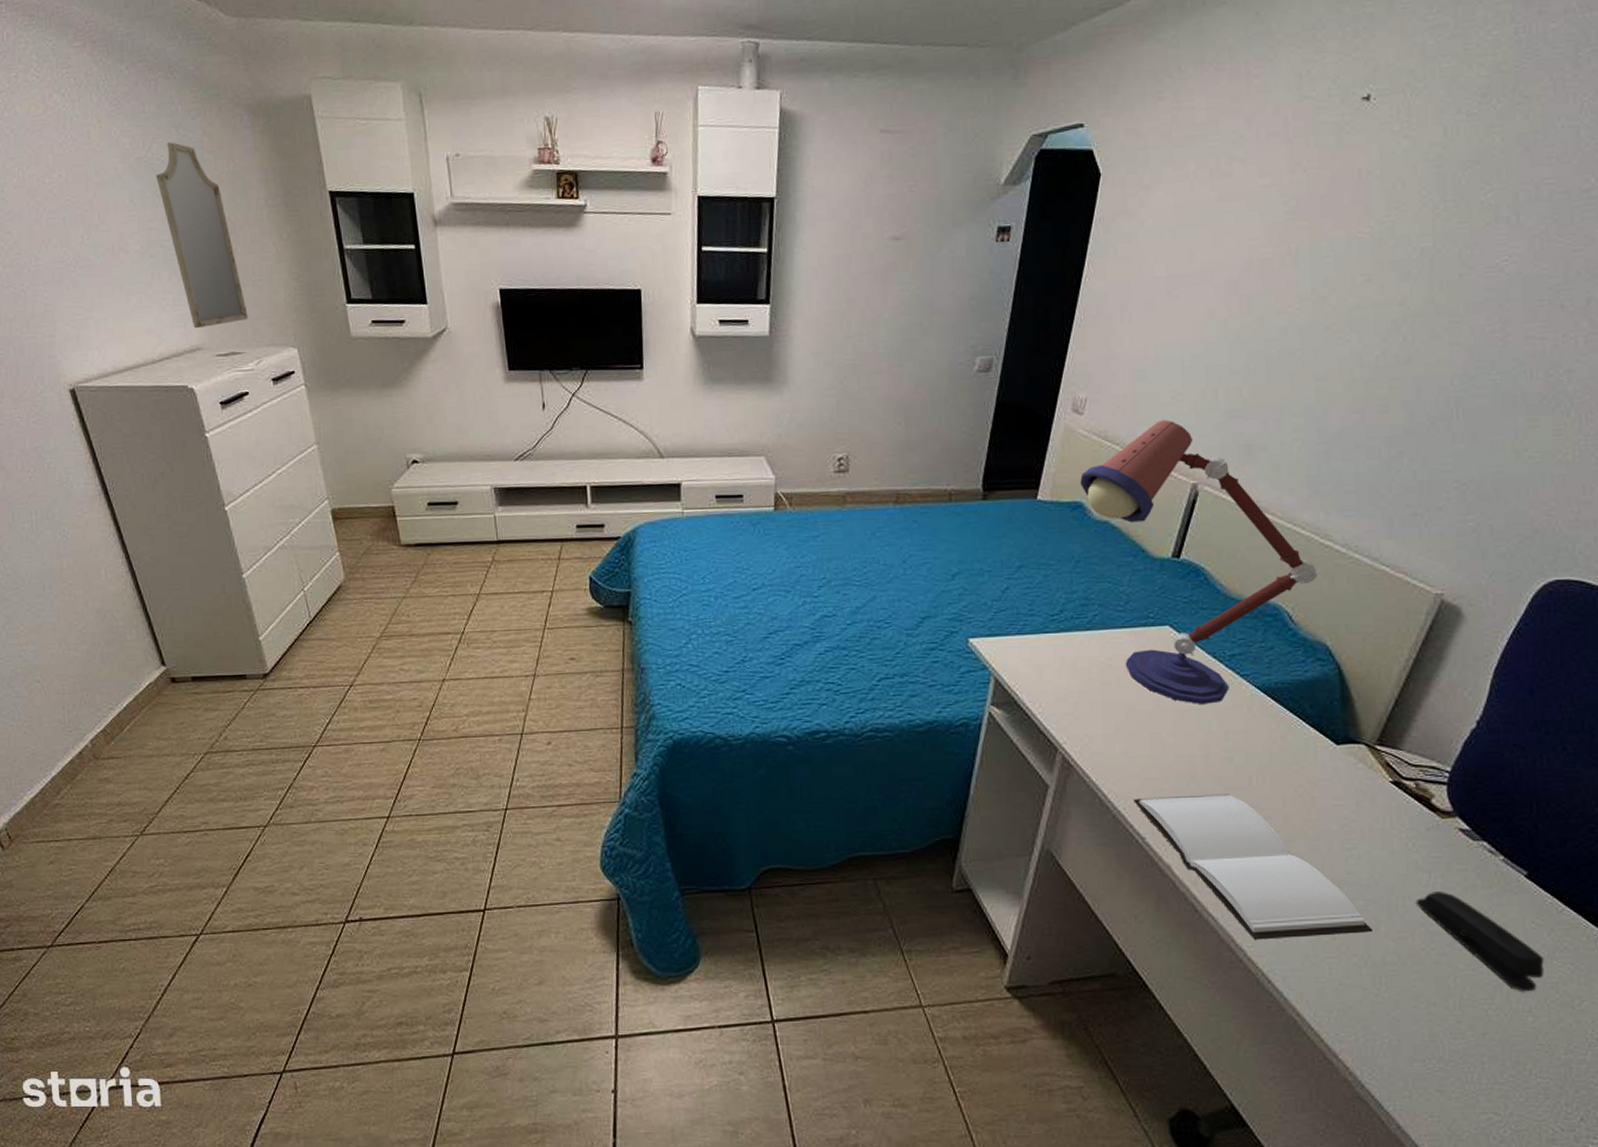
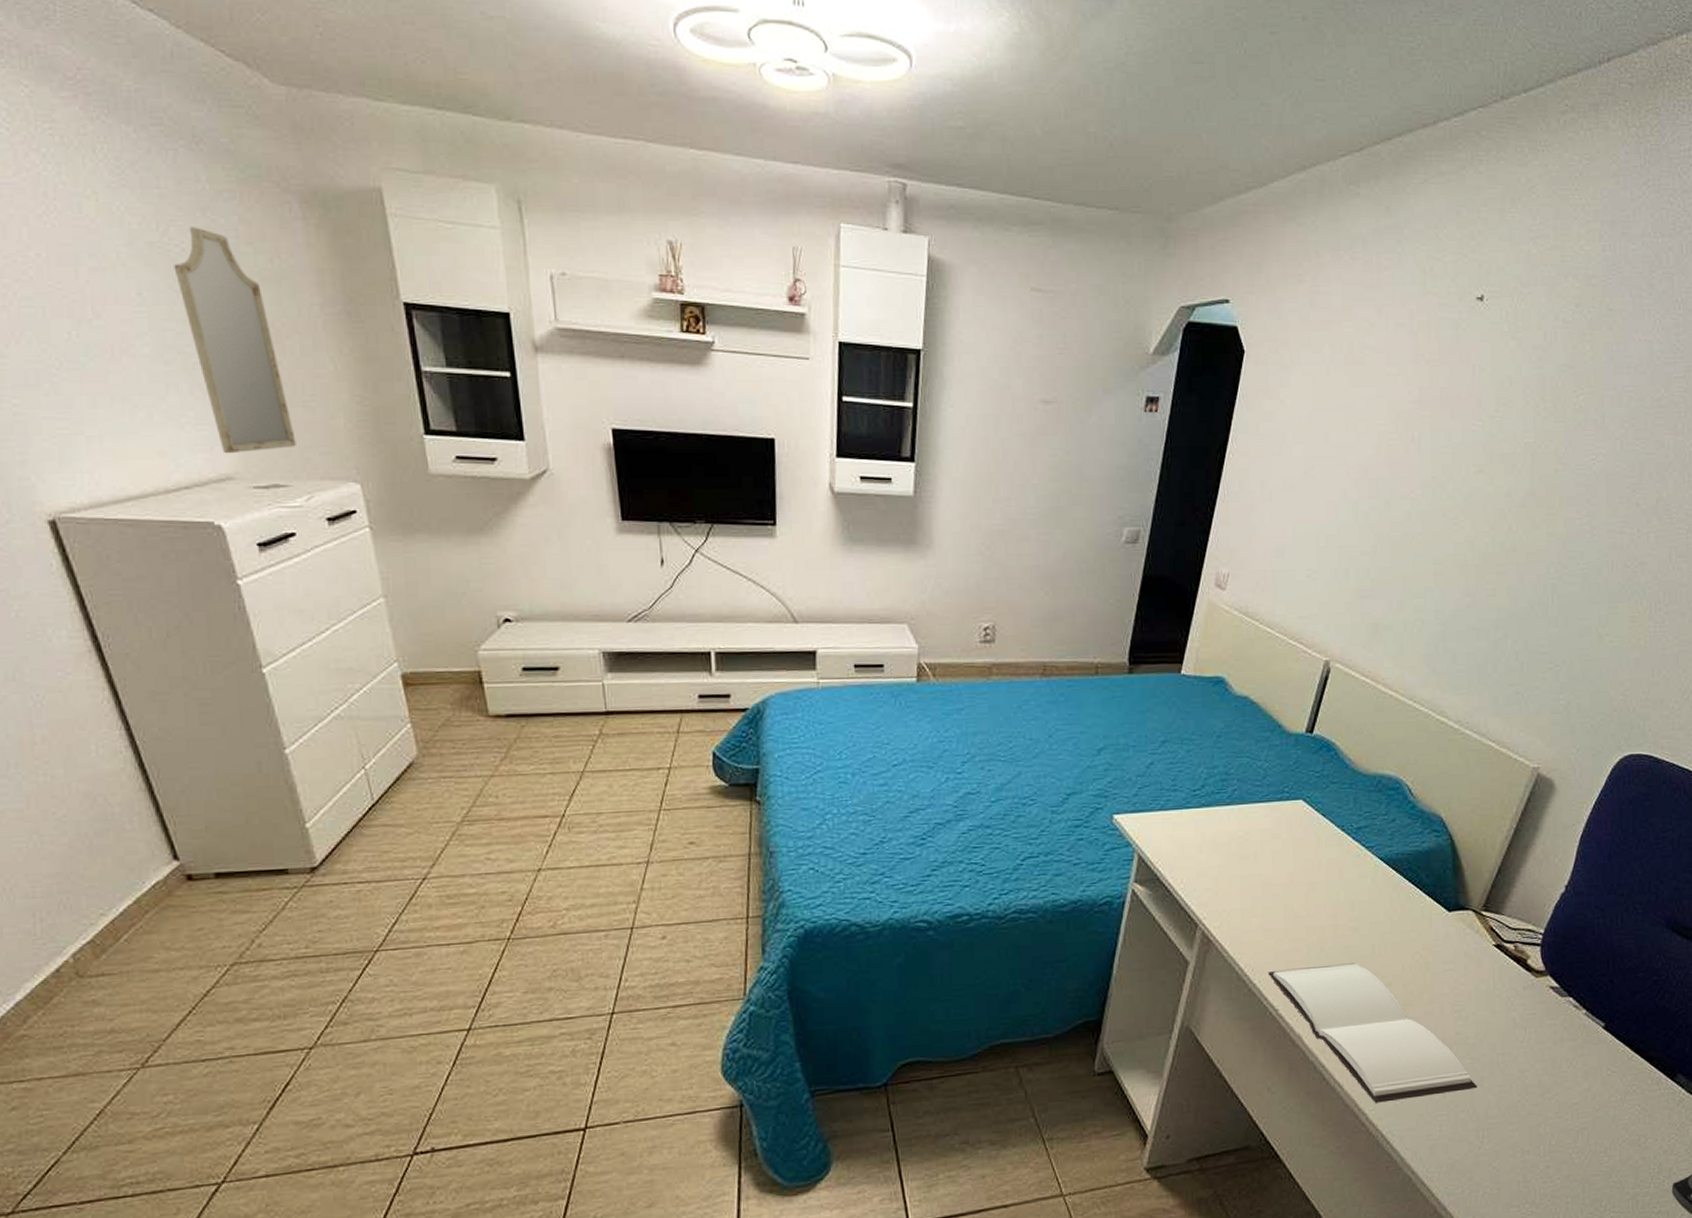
desk lamp: present [1080,419,1319,704] -> none [1222,597,1435,876]
stapler: present [1415,892,1544,992] -> none [1513,1046,1617,1135]

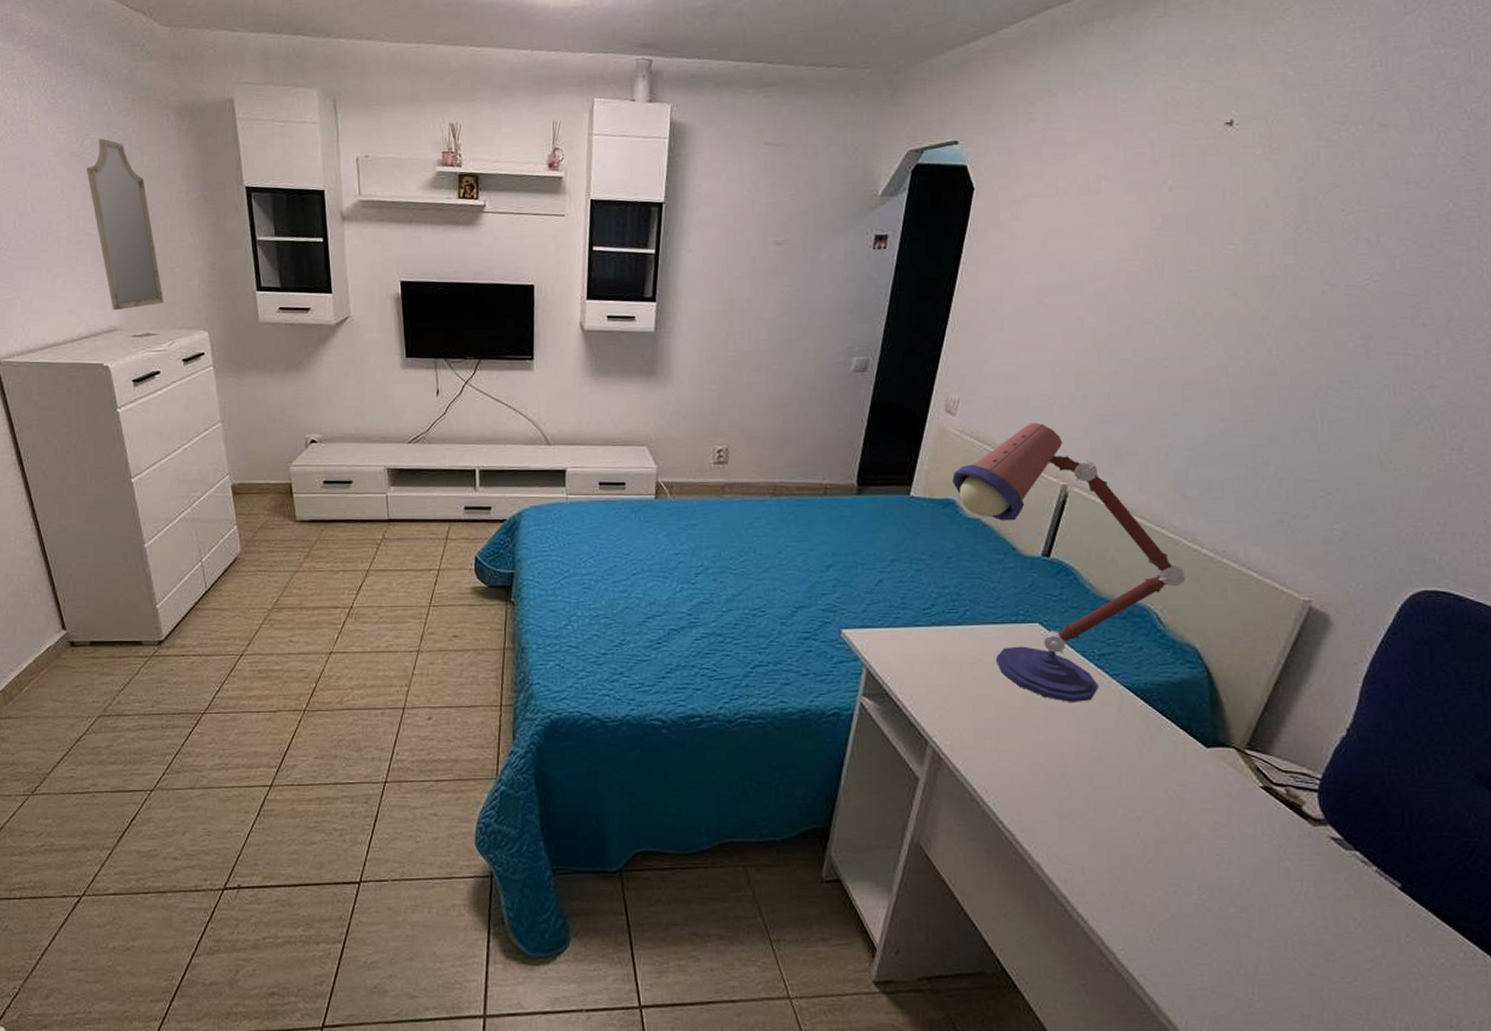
desk lamp: none [1222,597,1435,876] -> present [952,422,1187,702]
book: present [1268,963,1477,1103] -> none [1003,793,1244,943]

